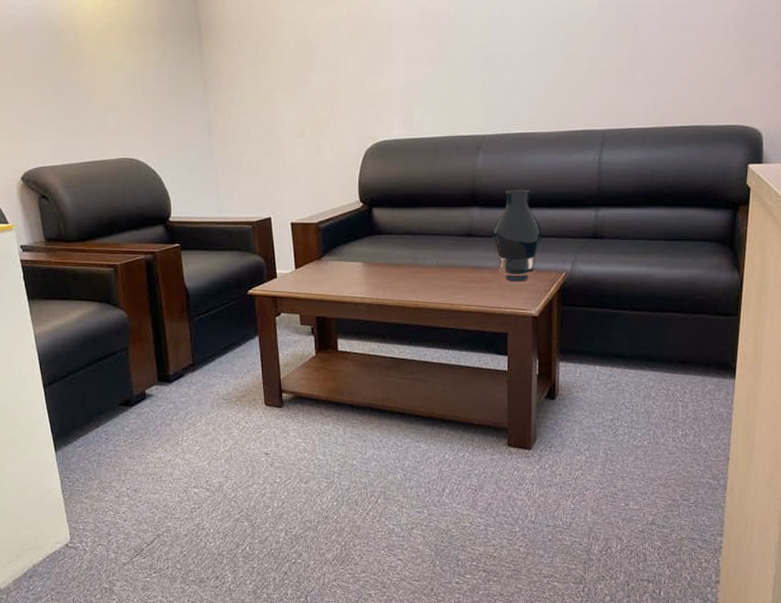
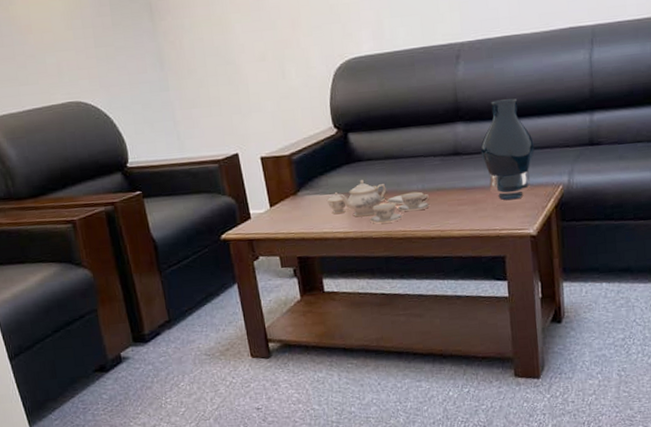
tea set: none [347,251,442,293] -> present [326,180,430,224]

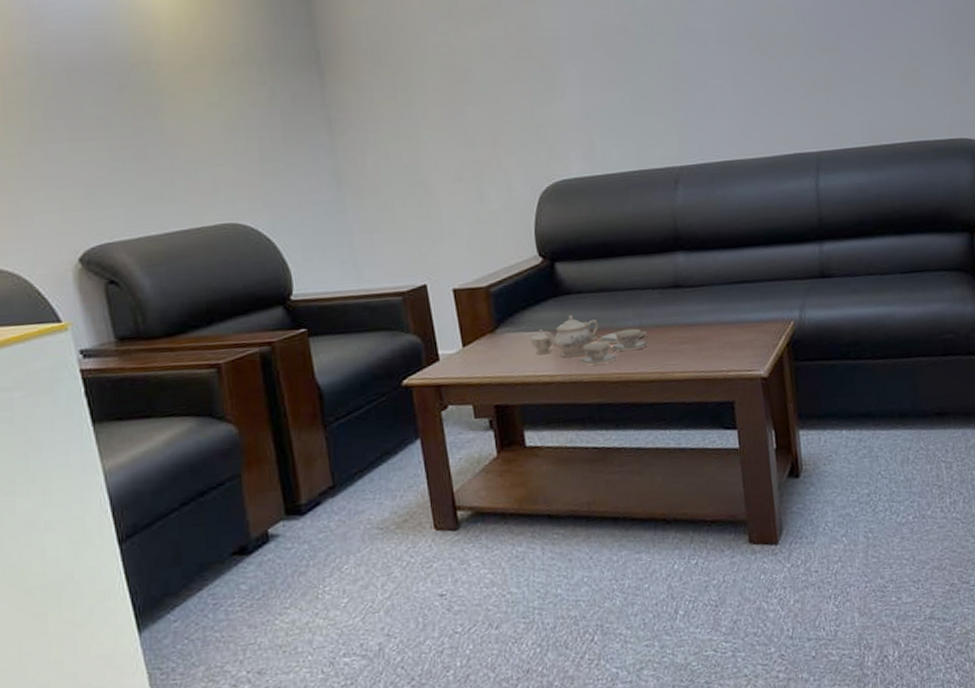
vase: present [480,98,535,201] -> none [703,227,762,338]

